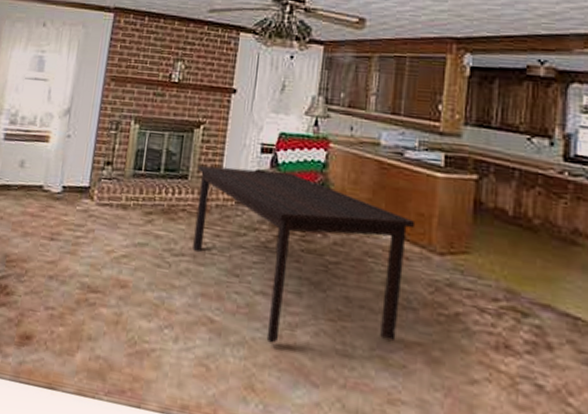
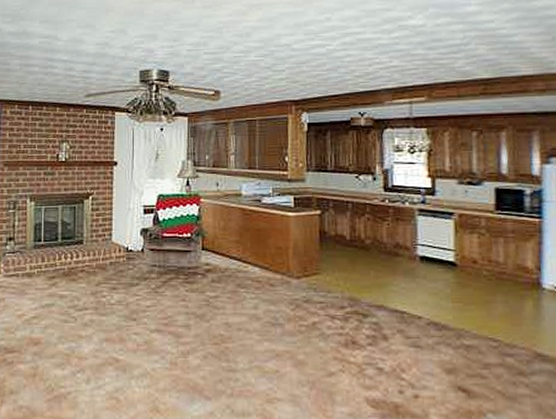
dining table: present [193,165,416,344] -> none [90,227,276,371]

